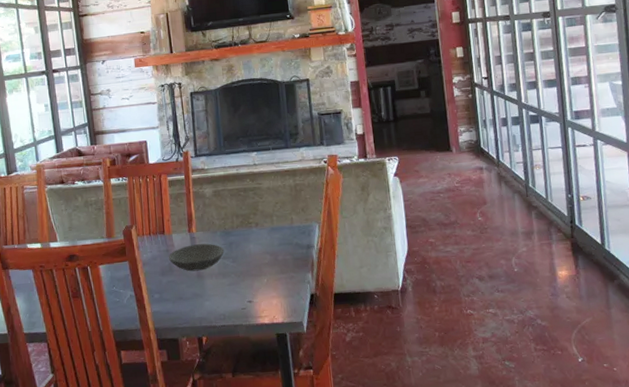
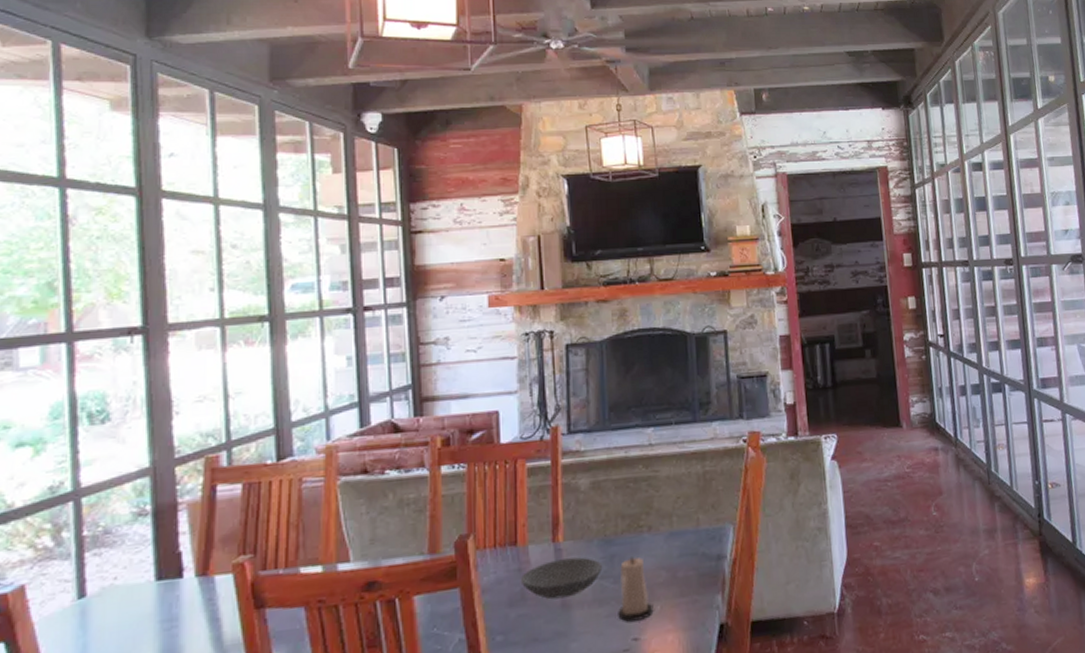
candle: none [236,244,262,289] -> present [618,557,654,622]

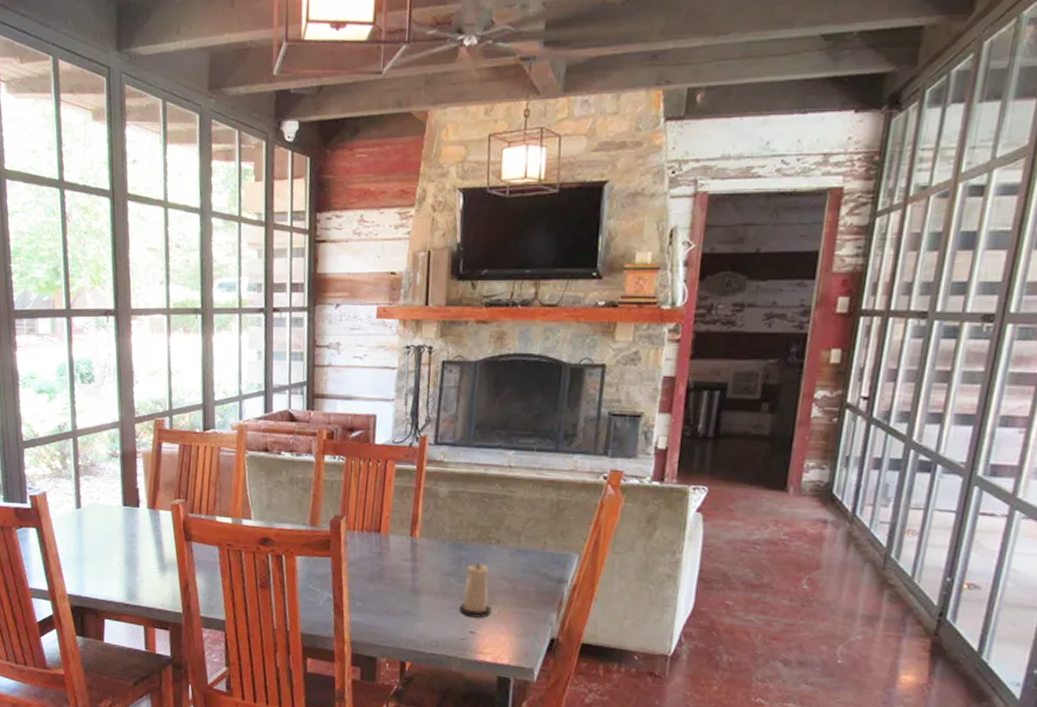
bowl: present [520,557,603,600] -> none [380,551,451,585]

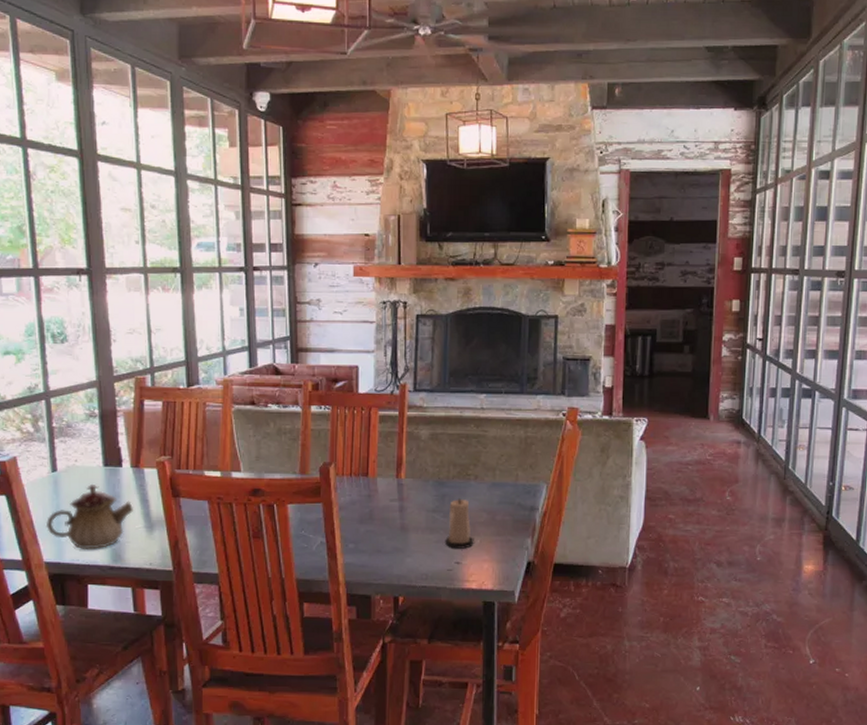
teapot: none [69,522,148,586] -> present [45,483,133,549]

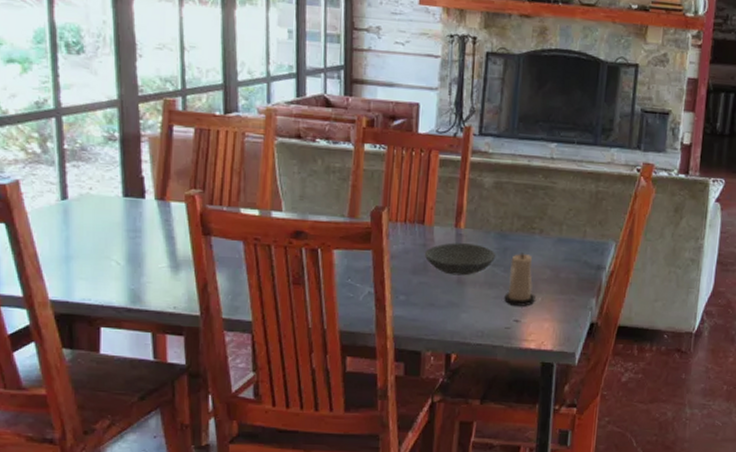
teapot: present [45,483,133,549] -> none [52,215,156,289]
bowl: none [369,492,436,523] -> present [424,243,496,276]

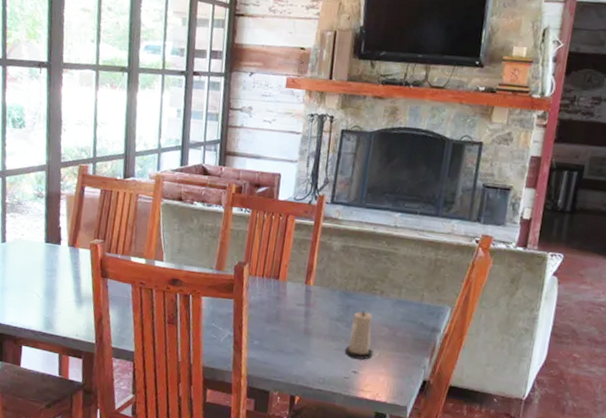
bowl: present [424,243,496,276] -> none [277,297,340,328]

